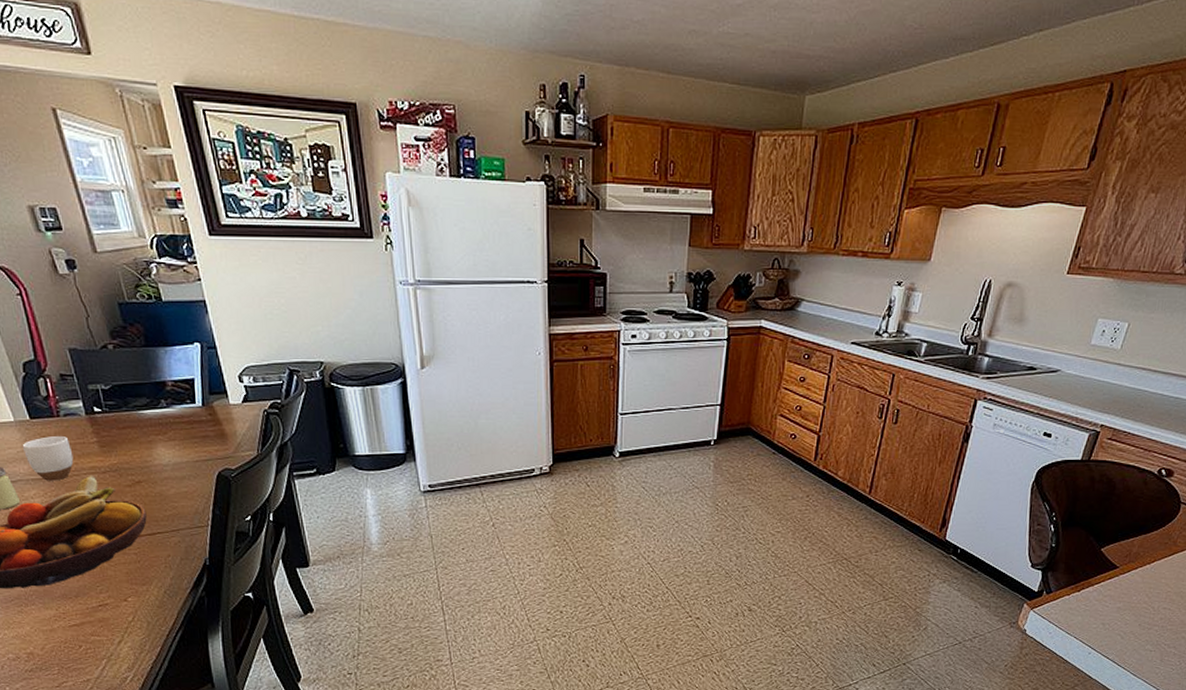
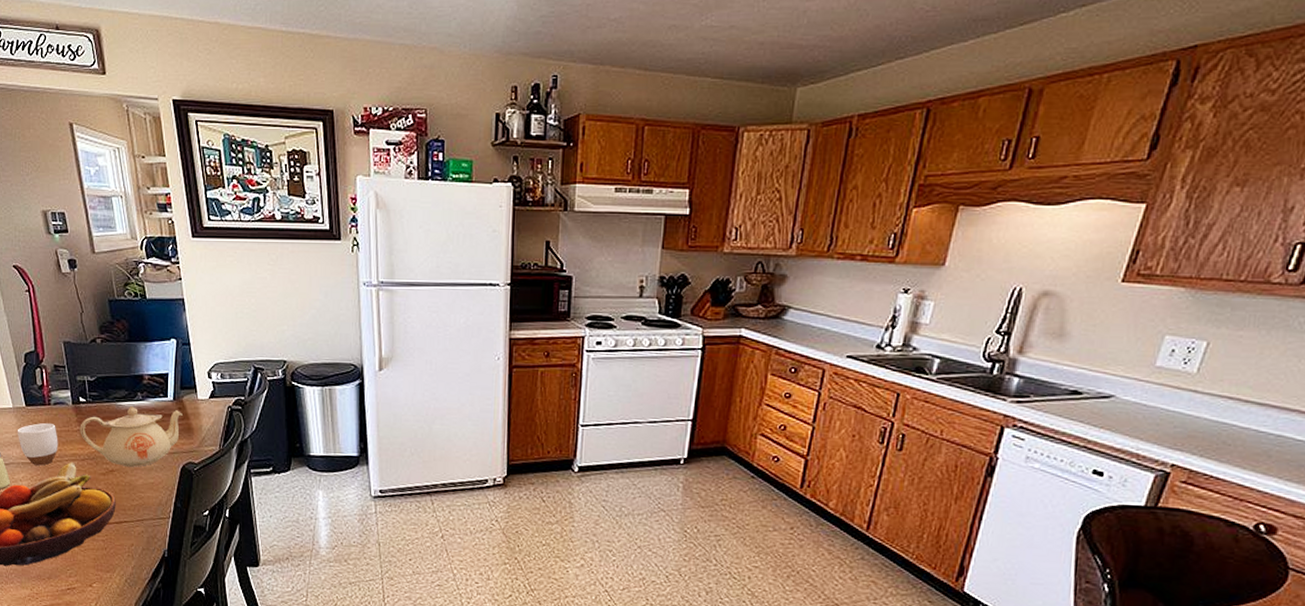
teapot: none [97,414,215,477] -> present [80,406,184,467]

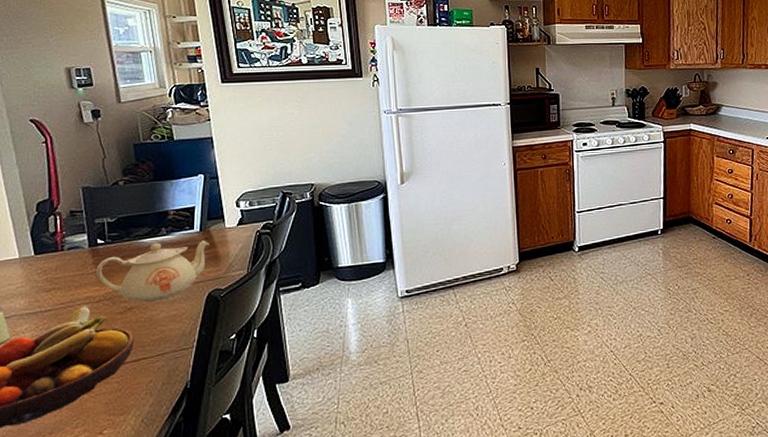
mug: present [17,423,58,466] -> none [22,269,71,314]

